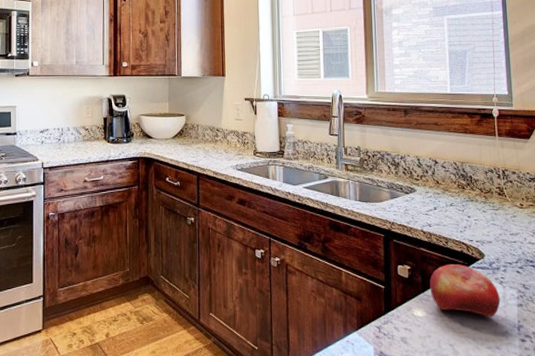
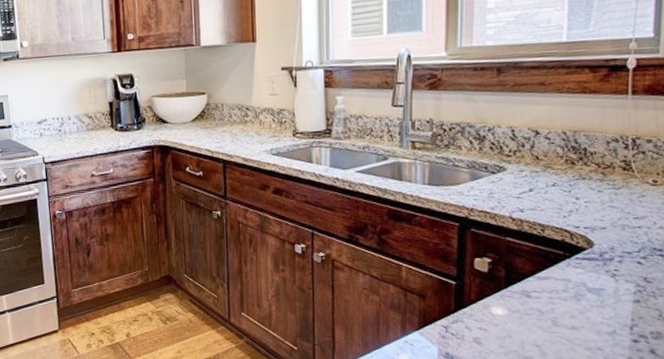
fruit: present [429,264,501,317] -> none [515,255,610,315]

